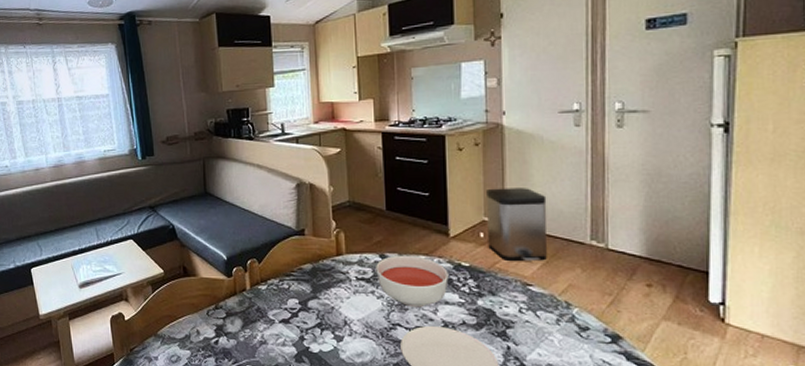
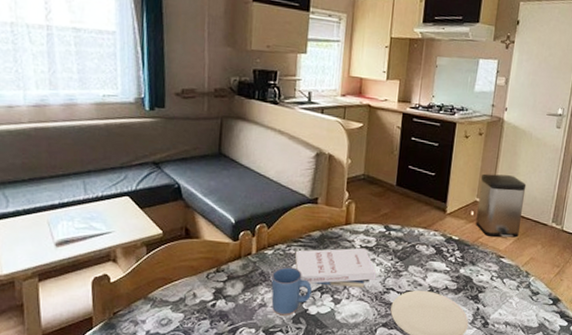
mug: none [269,302,311,354] -> present [271,267,312,316]
books: none [288,279,379,323] -> present [294,247,377,287]
bowl: present [376,255,449,308] -> none [379,227,441,274]

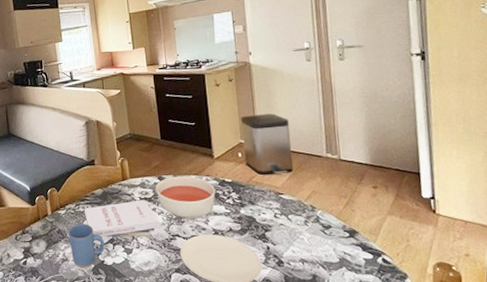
bowl: none [379,227,441,274] -> present [155,175,216,220]

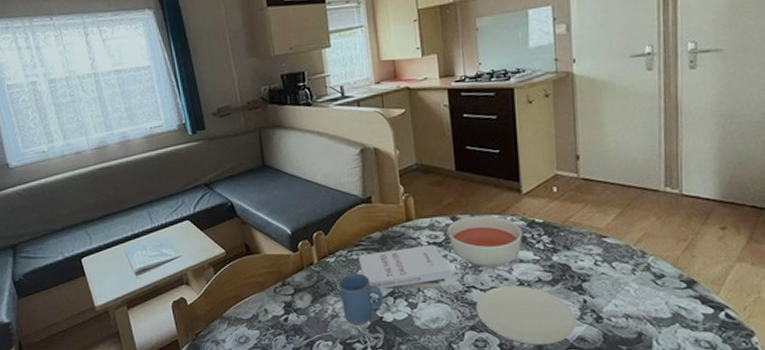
pedal bin: present [241,113,293,175] -> none [558,138,622,214]

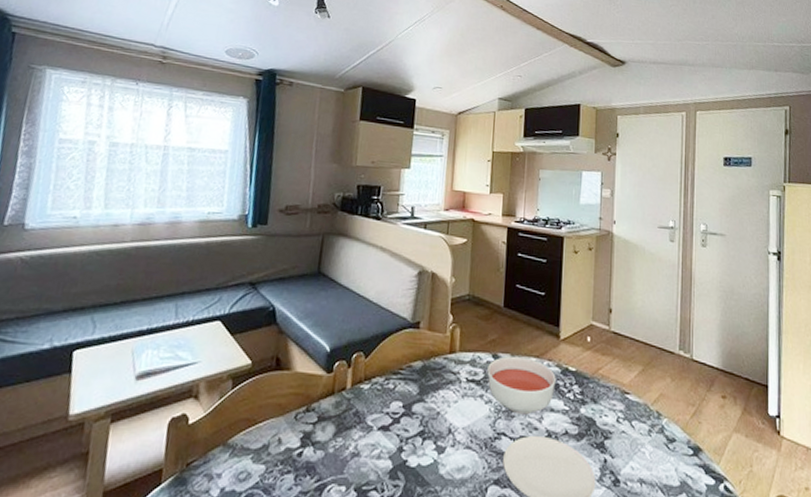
mug: present [338,273,384,326] -> none [366,405,412,469]
books: present [357,244,453,289] -> none [393,381,486,431]

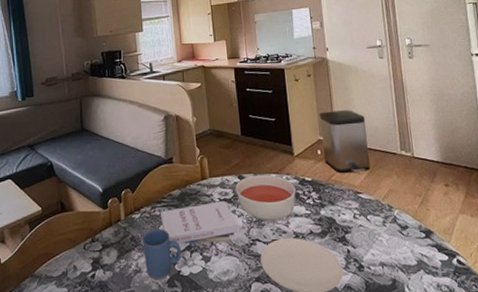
mug: none [366,405,412,469] -> present [142,228,181,280]
books: none [393,381,486,431] -> present [160,200,240,243]
pedal bin: none [594,293,645,369] -> present [320,110,370,173]

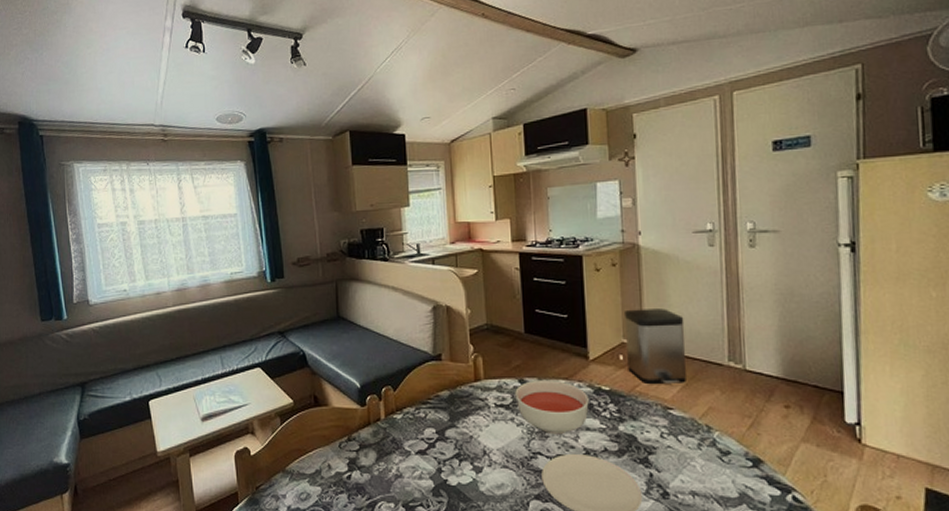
mug: present [142,228,181,280] -> none [404,432,449,488]
books: present [160,200,240,243] -> none [425,406,519,452]

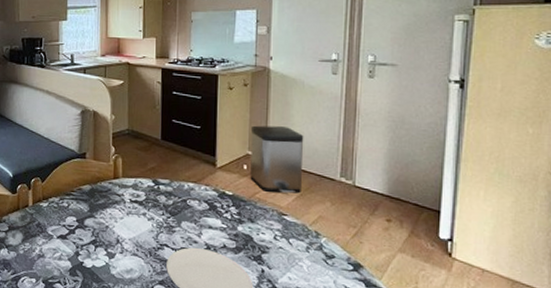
bowl: present [515,379,589,435] -> none [148,181,213,231]

